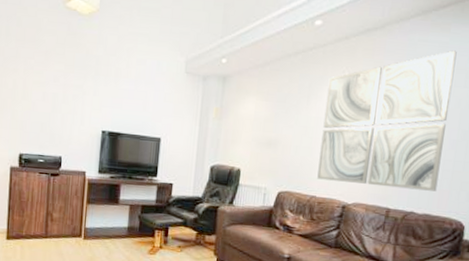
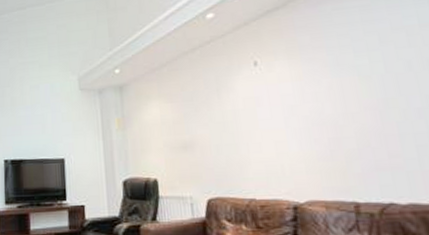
wall art: present [317,50,457,192] -> none [236,11,417,179]

